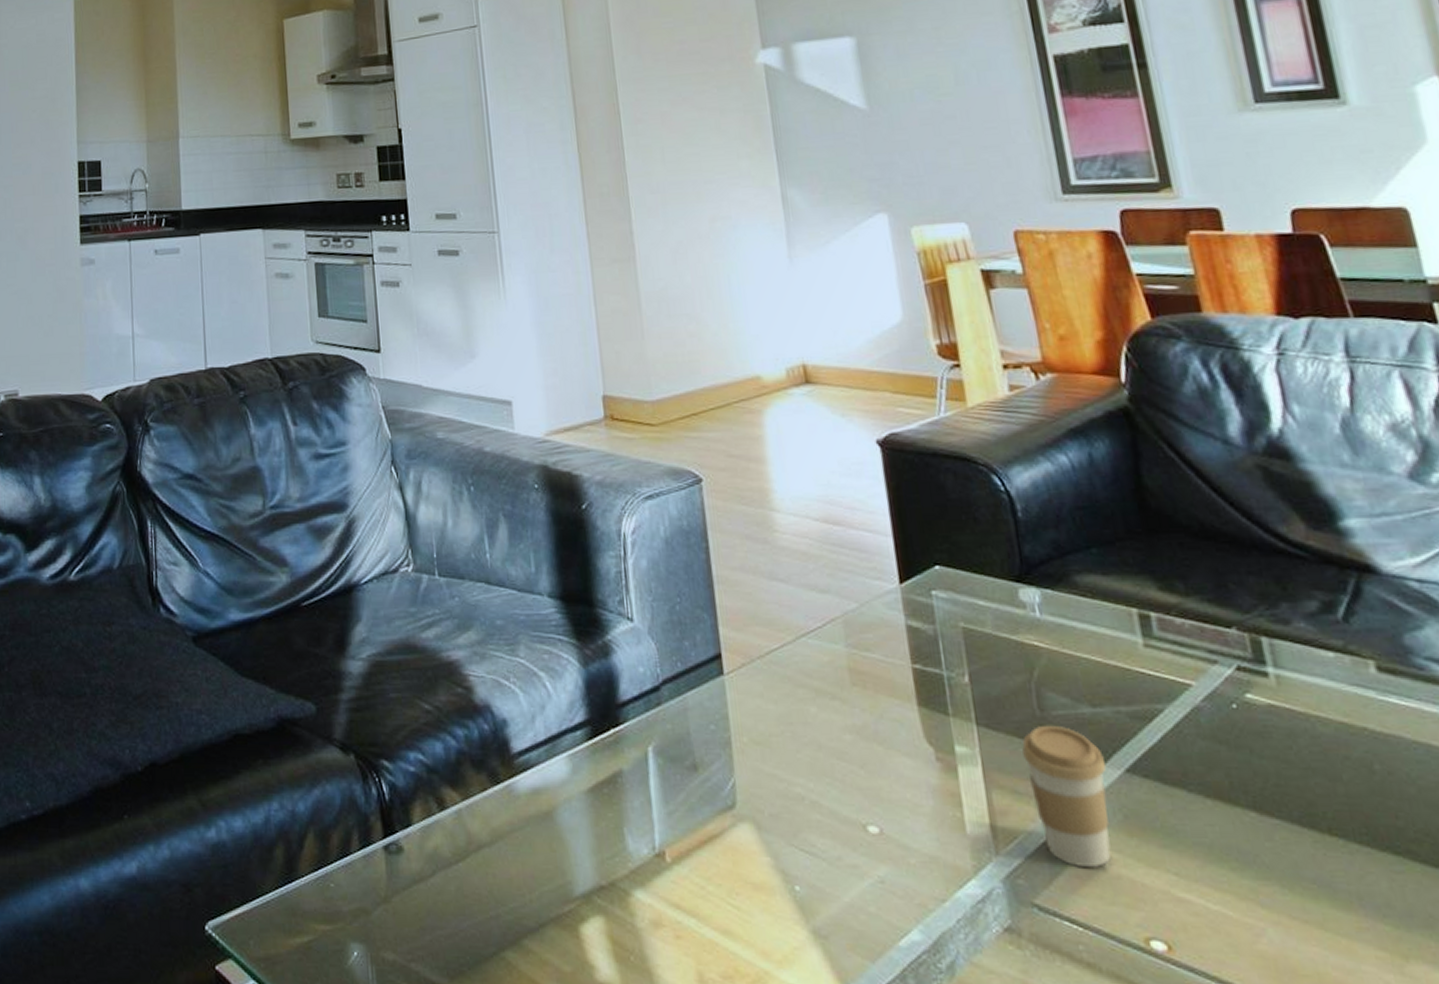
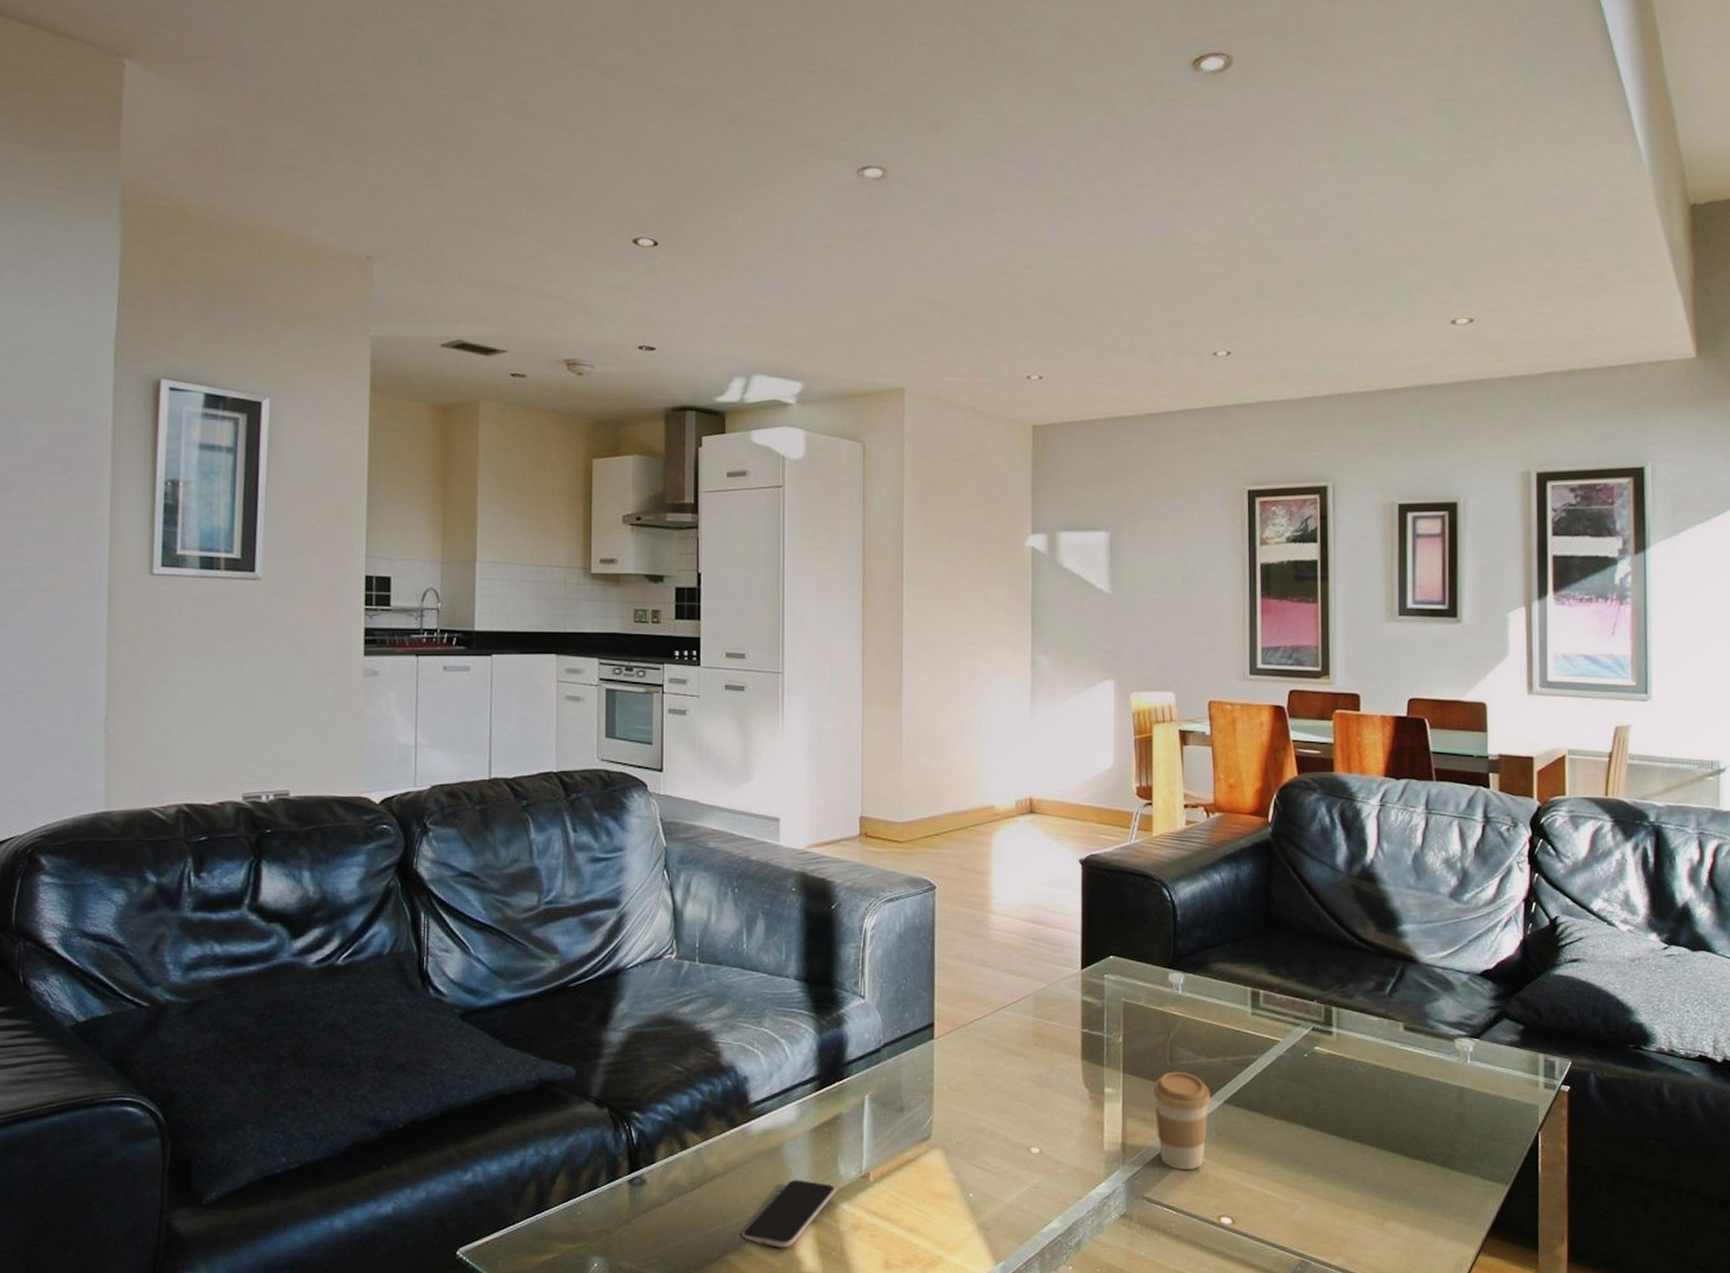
smartphone: none [519,855,626,946] -> present [742,1179,836,1247]

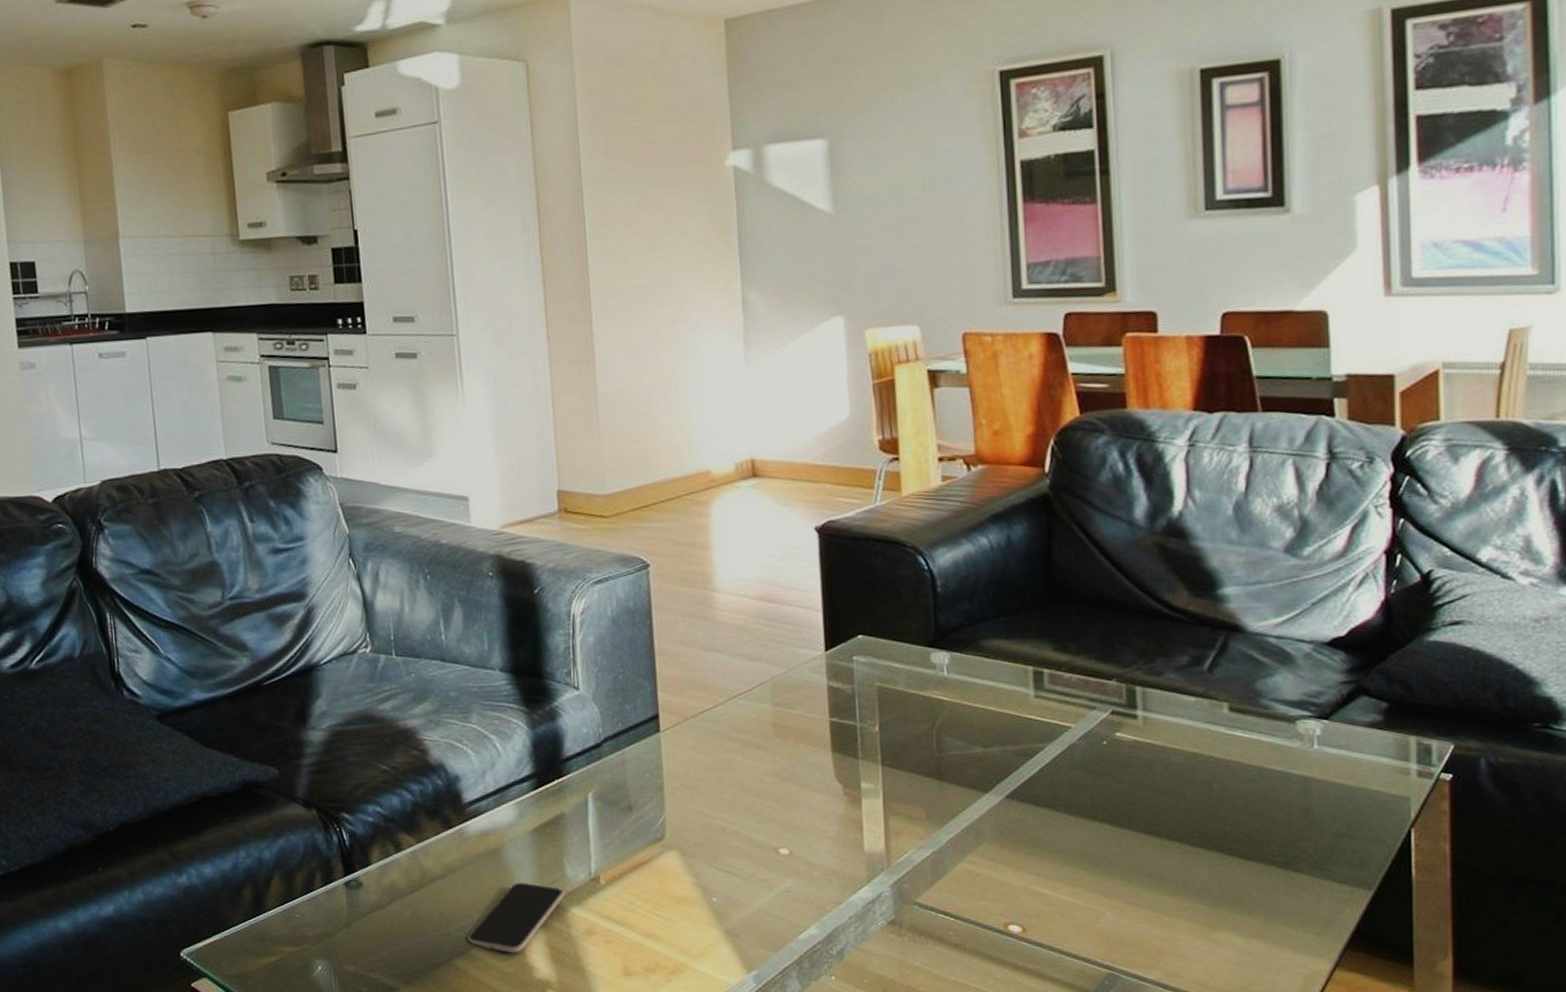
coffee cup: present [1154,1071,1211,1171] -> none [919,763,990,874]

